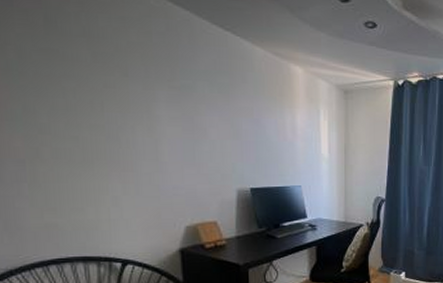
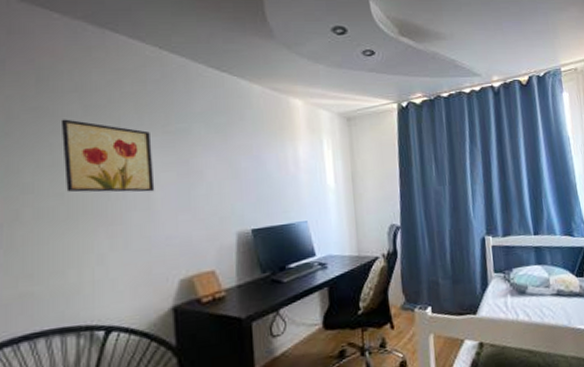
wall art: none [71,64,162,144] -> present [60,119,155,193]

